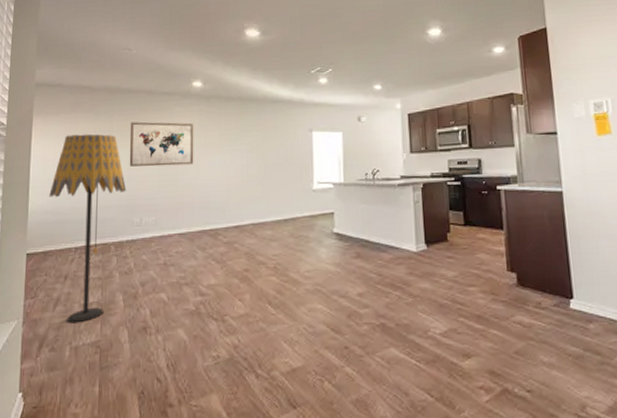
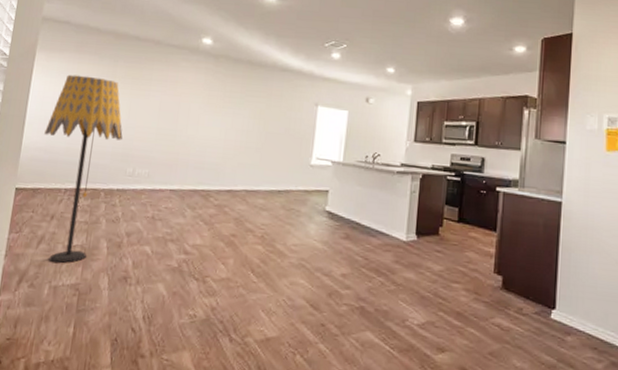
wall art: present [129,121,194,167] -> none [128,70,199,122]

